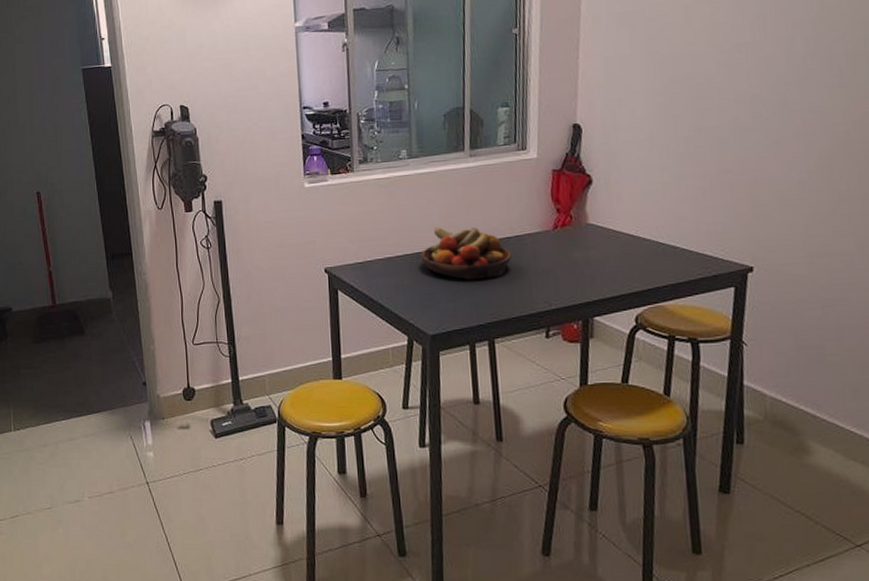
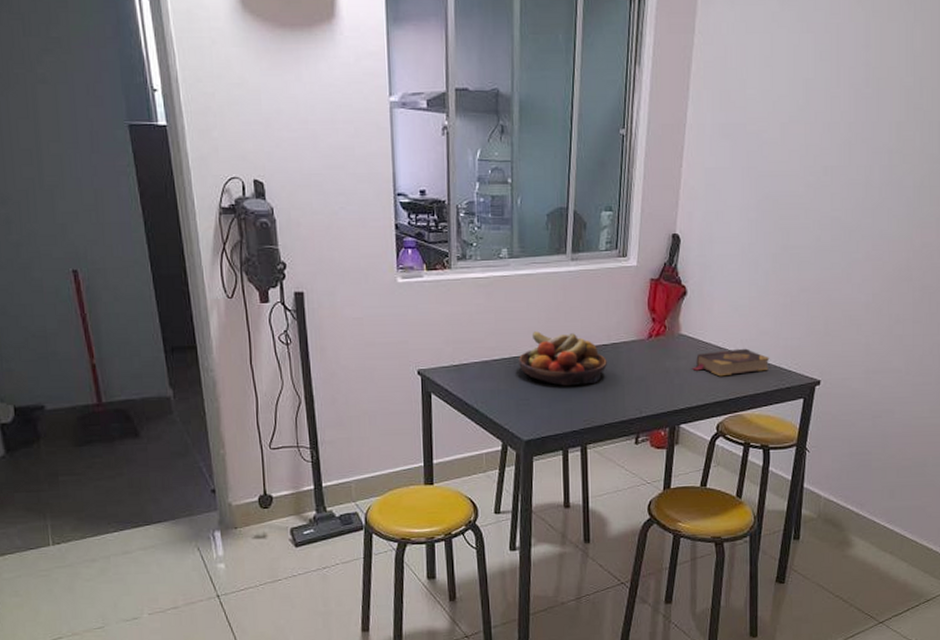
book: none [603,235,691,266] -> present [692,348,770,377]

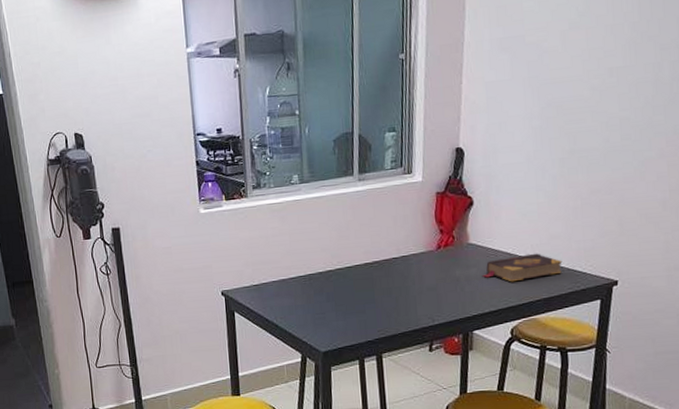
fruit bowl: present [519,331,608,386] -> none [313,249,399,299]

